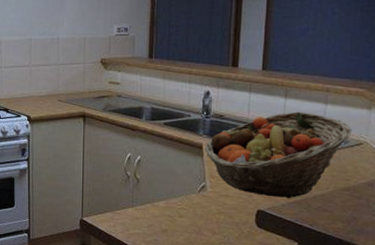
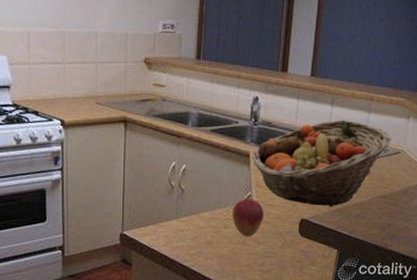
fruit: none [187,188,218,227] -> present [232,198,264,237]

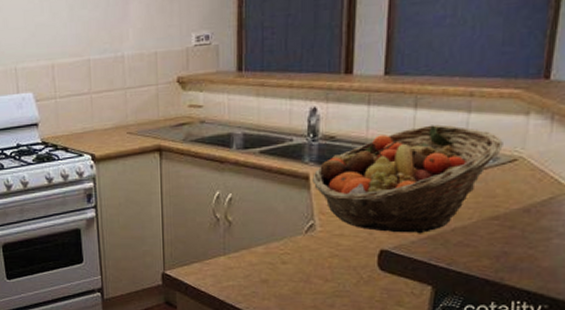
fruit: present [232,198,264,237] -> none [291,228,331,274]

